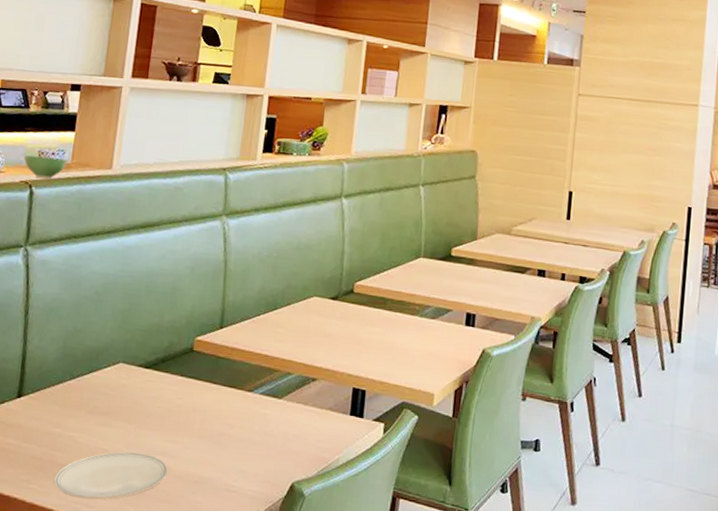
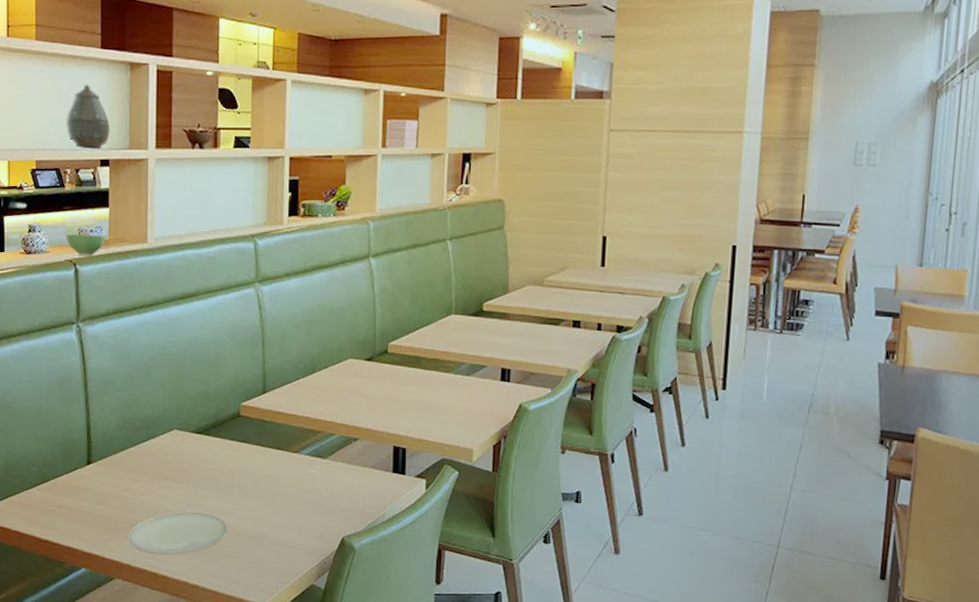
decorative jar: none [40,11,86,75] -> present [68,85,110,150]

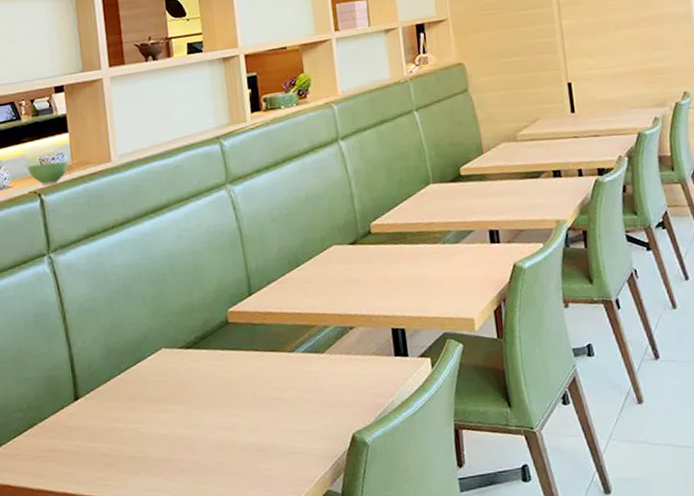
decorative jar: present [68,85,110,150] -> none [17,16,61,79]
plate: present [128,511,228,556] -> none [127,431,231,486]

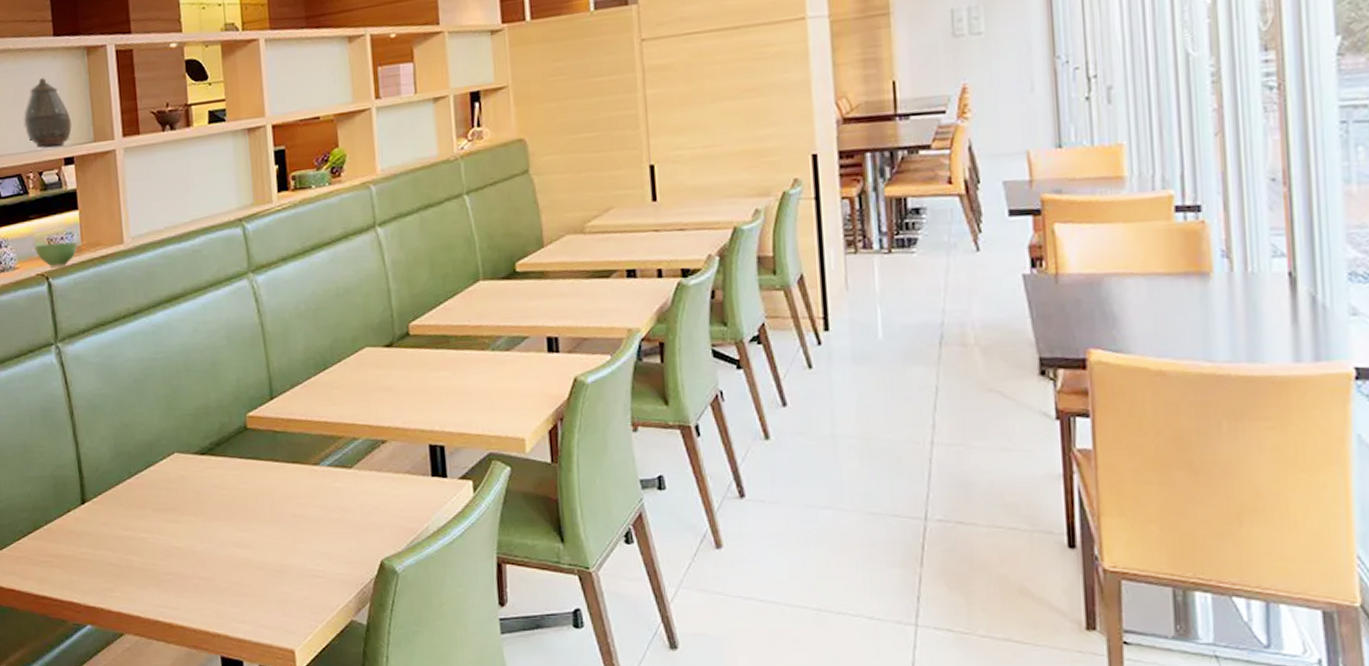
decorative jar: none [17,16,61,79] -> present [25,78,72,149]

